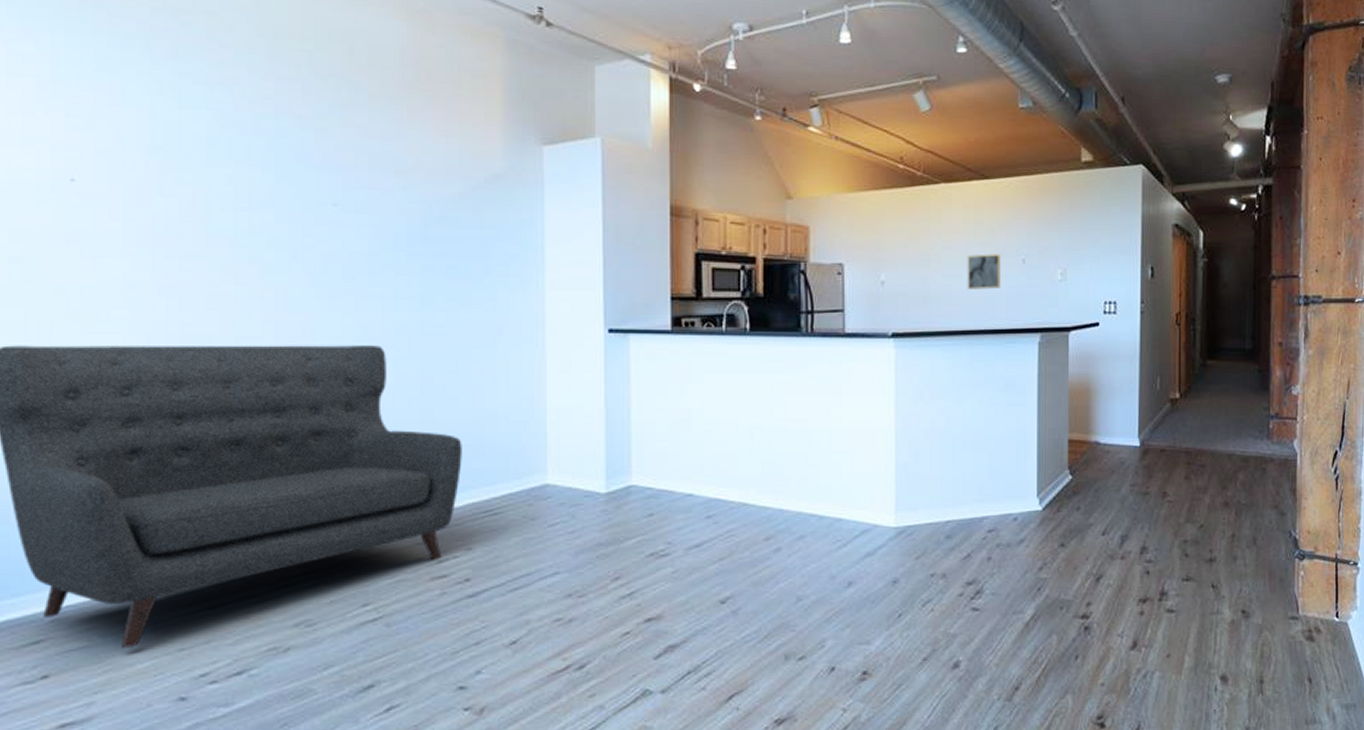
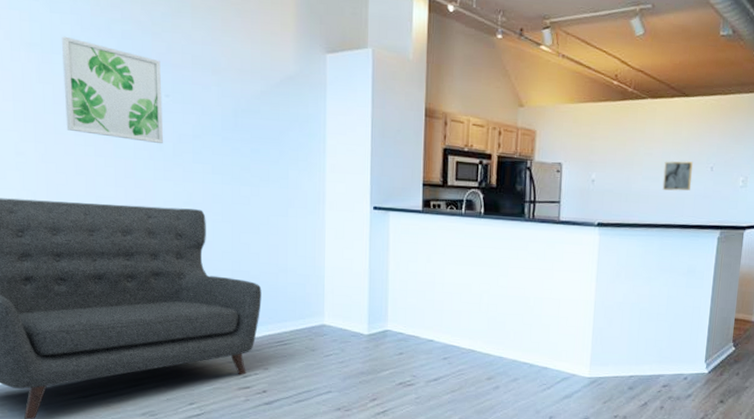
wall art: none [192,136,328,266] -> present [61,36,163,144]

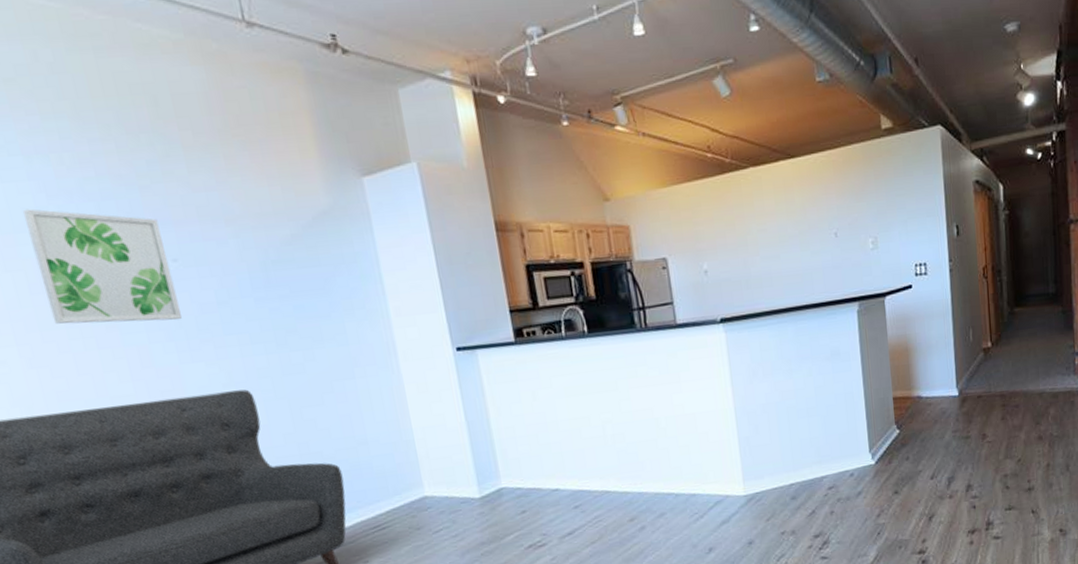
wall art: present [662,161,693,191] -> none [782,230,817,268]

